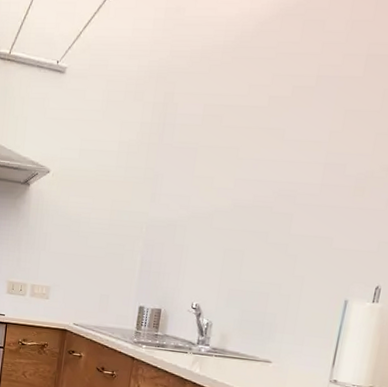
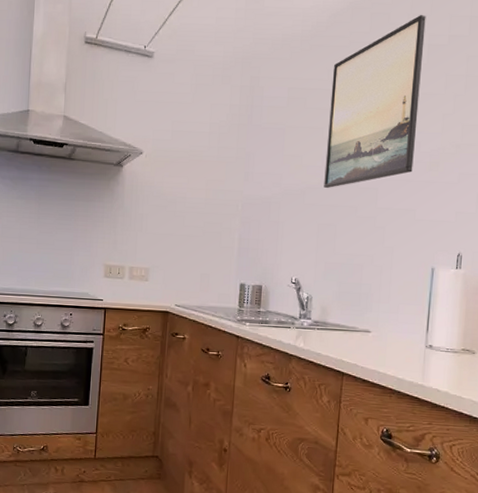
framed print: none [234,20,368,213] -> present [324,14,426,189]

